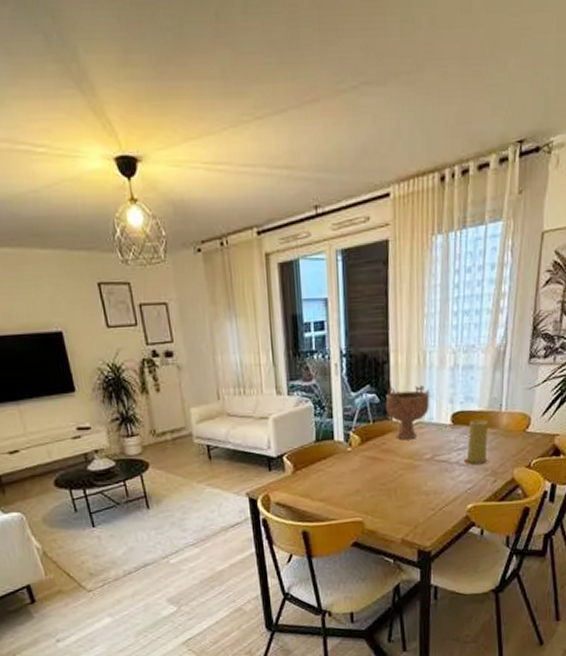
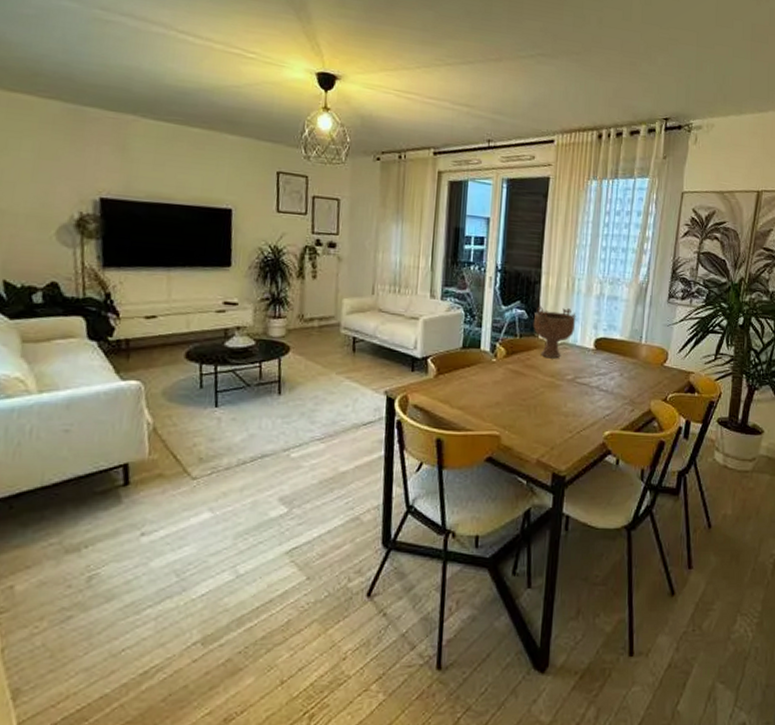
candle: present [464,419,490,466] -> none [603,348,629,393]

